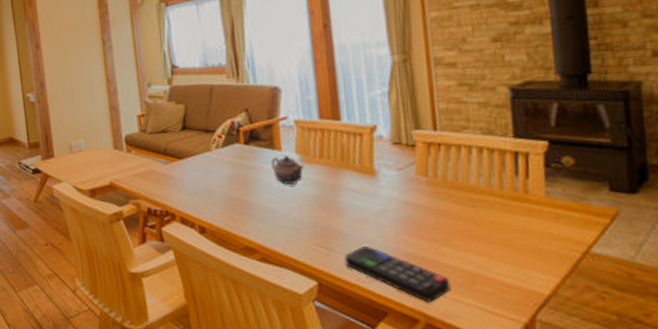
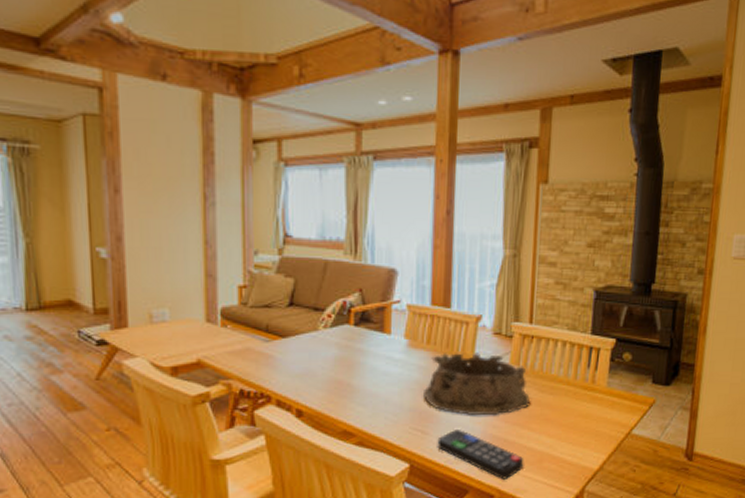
teapot: present [271,155,305,185] -> none [380,339,411,369]
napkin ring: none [322,165,447,232] -> present [422,353,530,416]

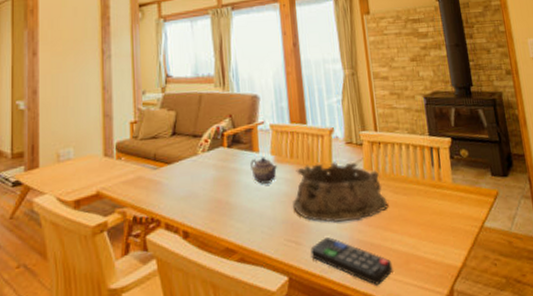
teapot: none [380,339,411,369] -> present [250,157,278,184]

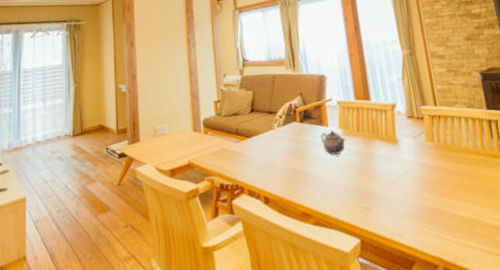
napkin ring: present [292,162,387,223] -> none [360,134,450,190]
remote control: present [310,237,393,285] -> none [379,204,459,249]

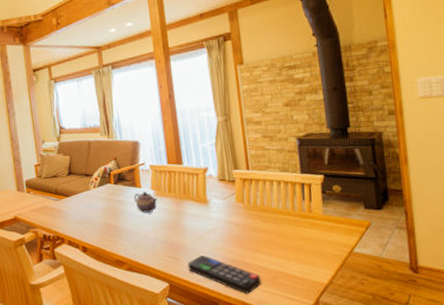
remote control: none [379,204,459,249] -> present [187,255,262,294]

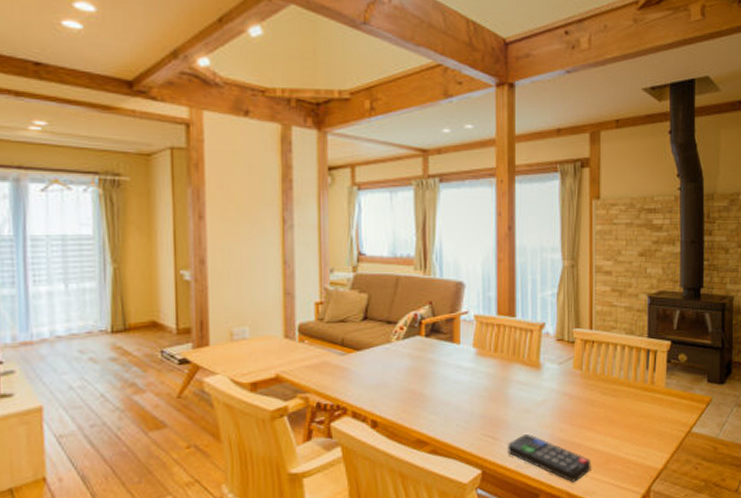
teapot: present [134,191,158,213] -> none [450,349,480,377]

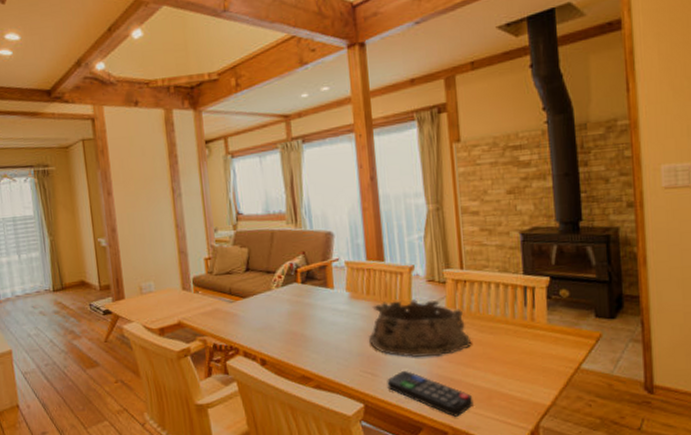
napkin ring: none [491,359,593,420] -> present [368,299,471,358]

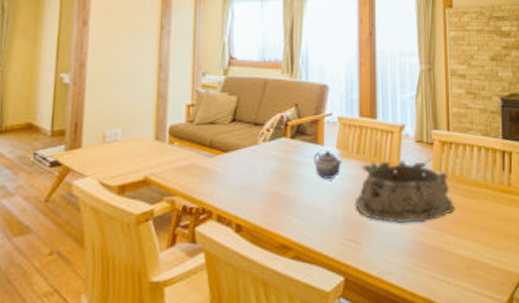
teapot: none [325,293,354,319] -> present [314,150,343,179]
remote control: present [387,371,474,417] -> none [370,238,454,290]

